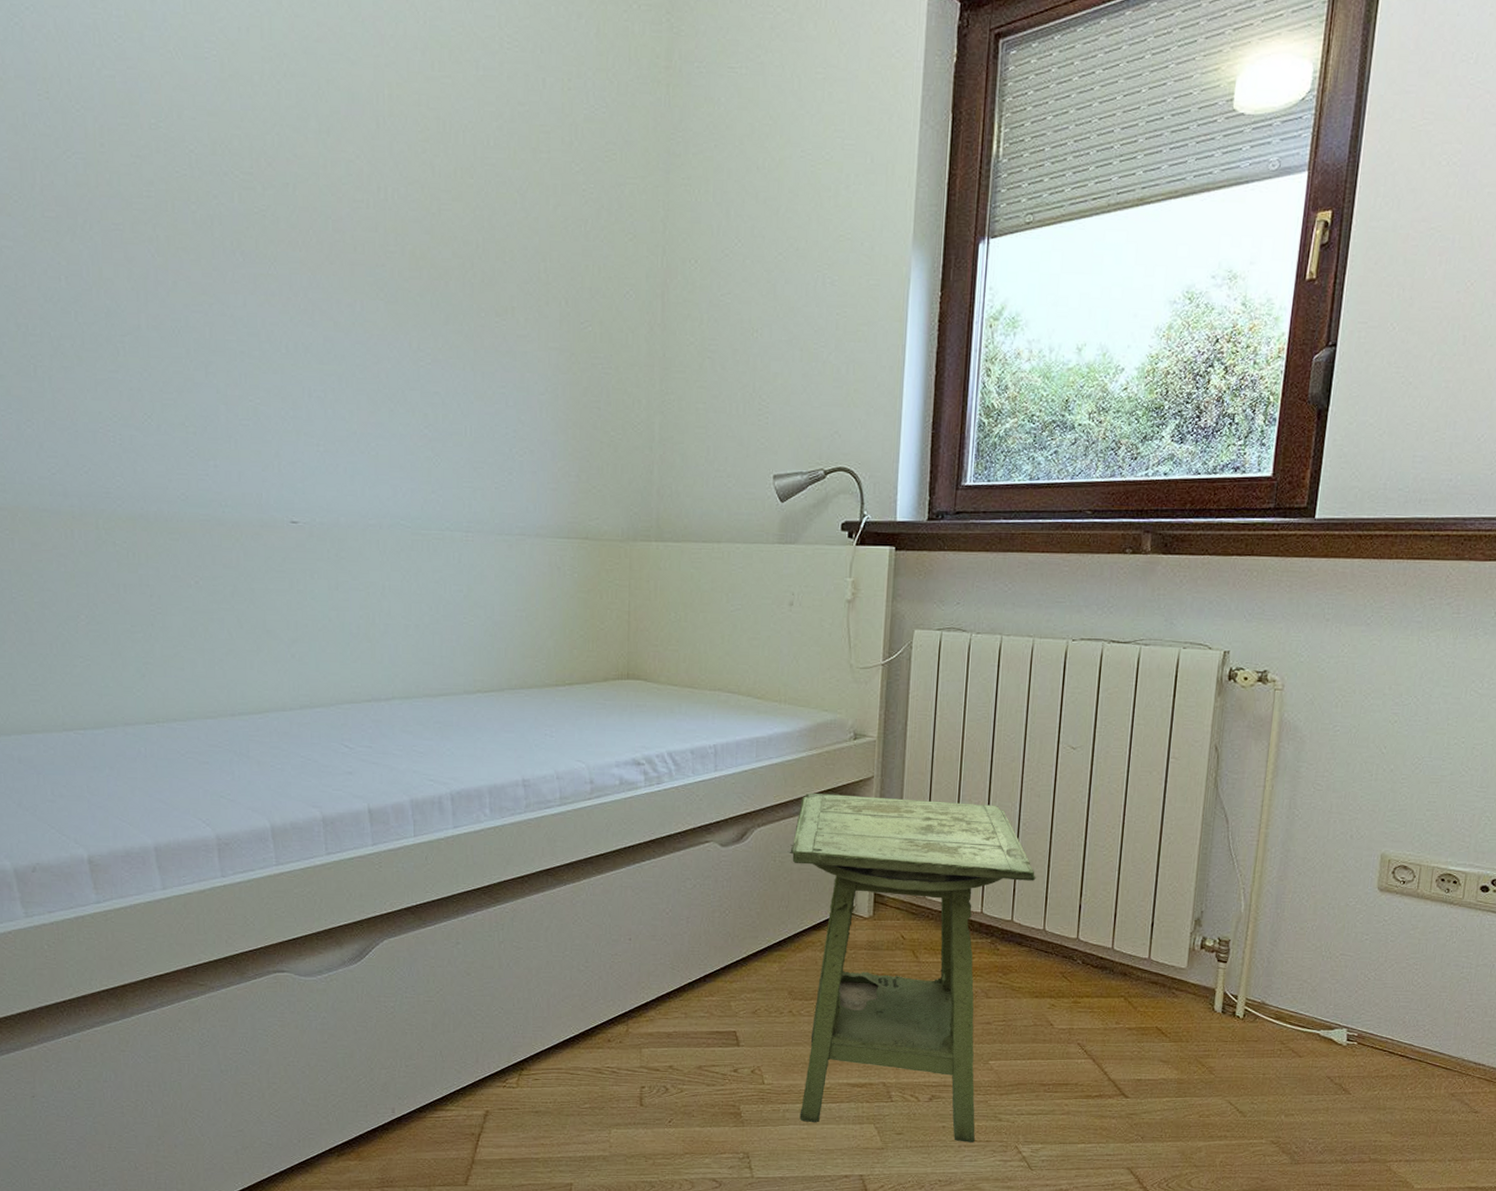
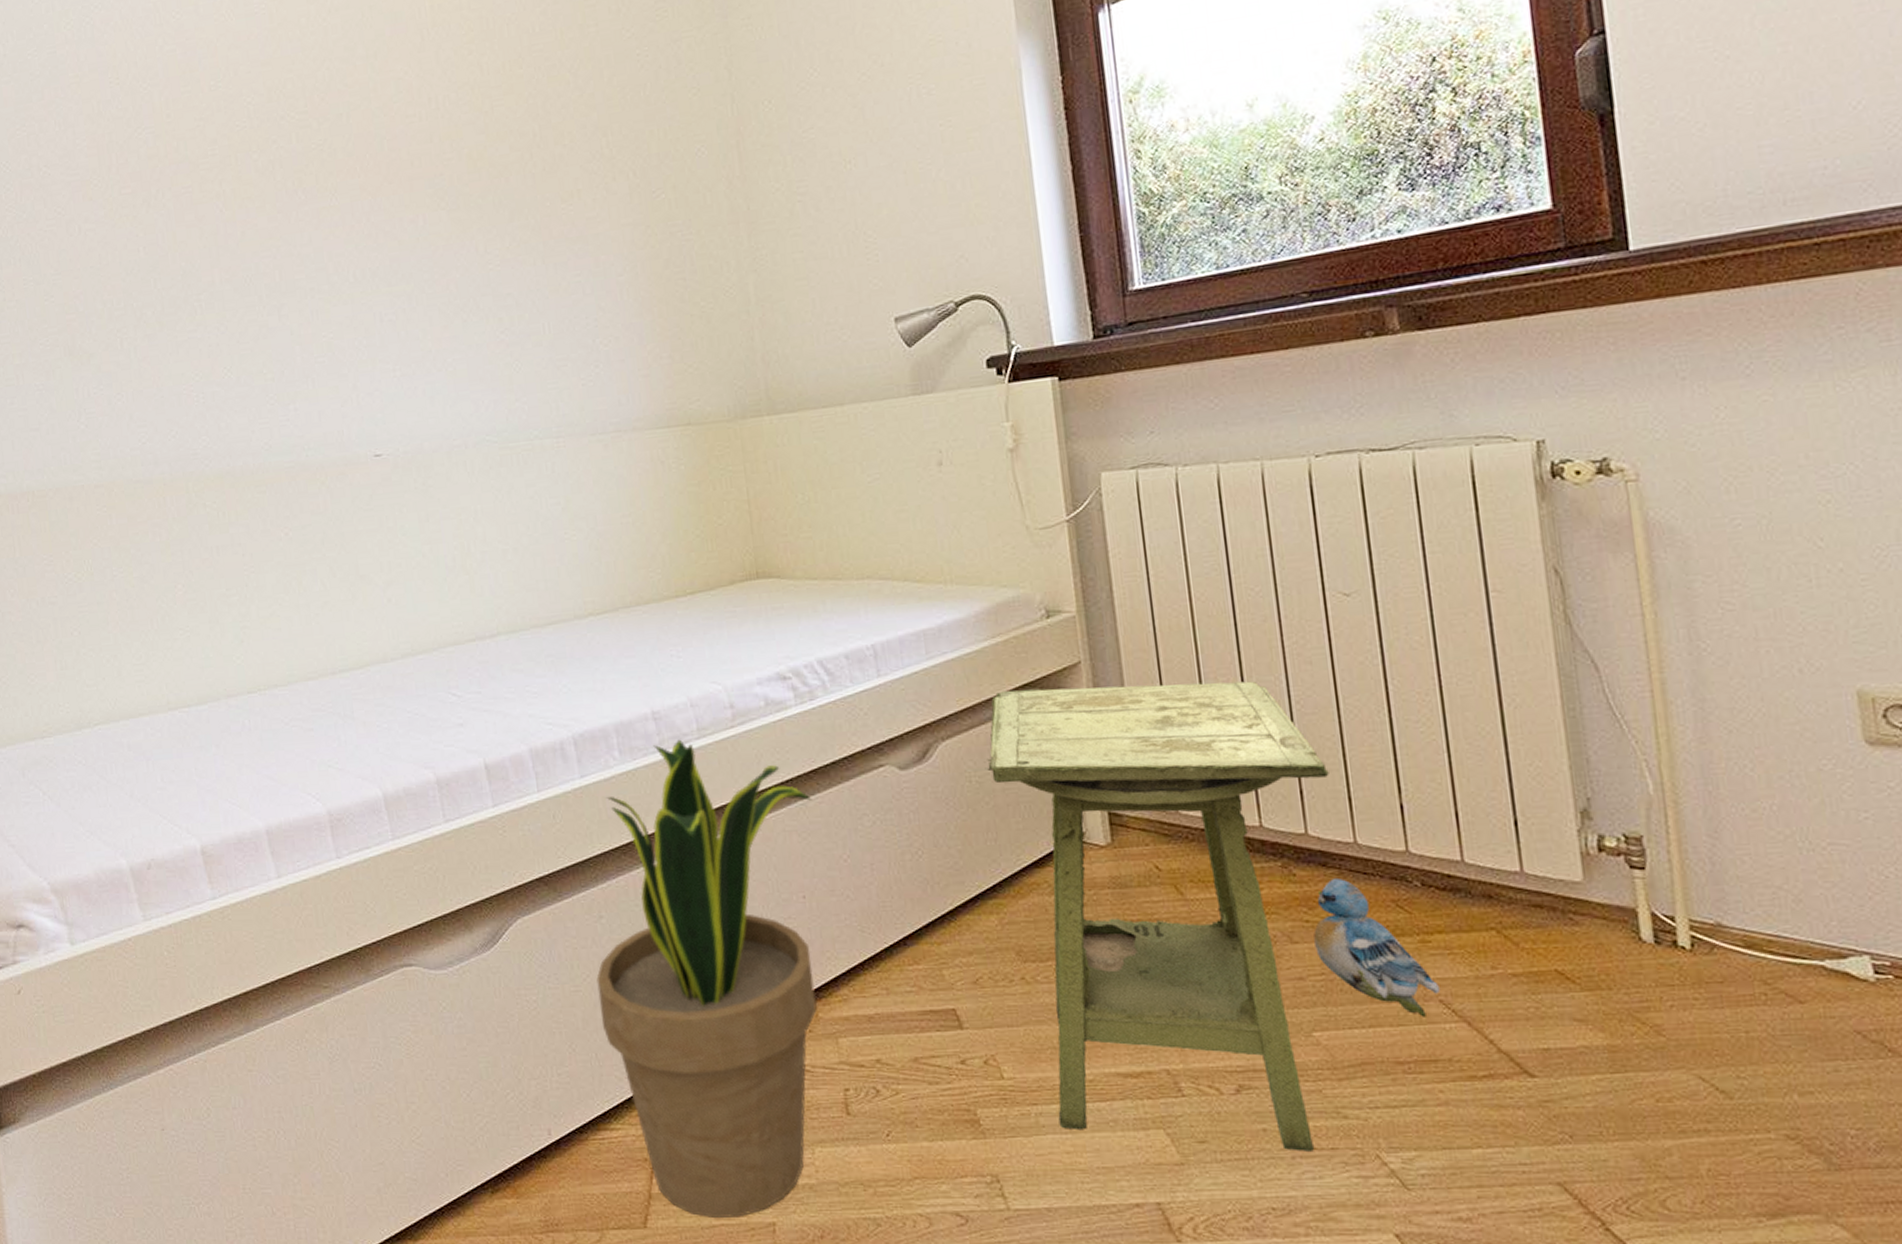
potted plant: none [448,804,648,1180] -> present [596,739,817,1219]
plush toy: none [1002,953,1080,1054] -> present [1313,877,1441,1017]

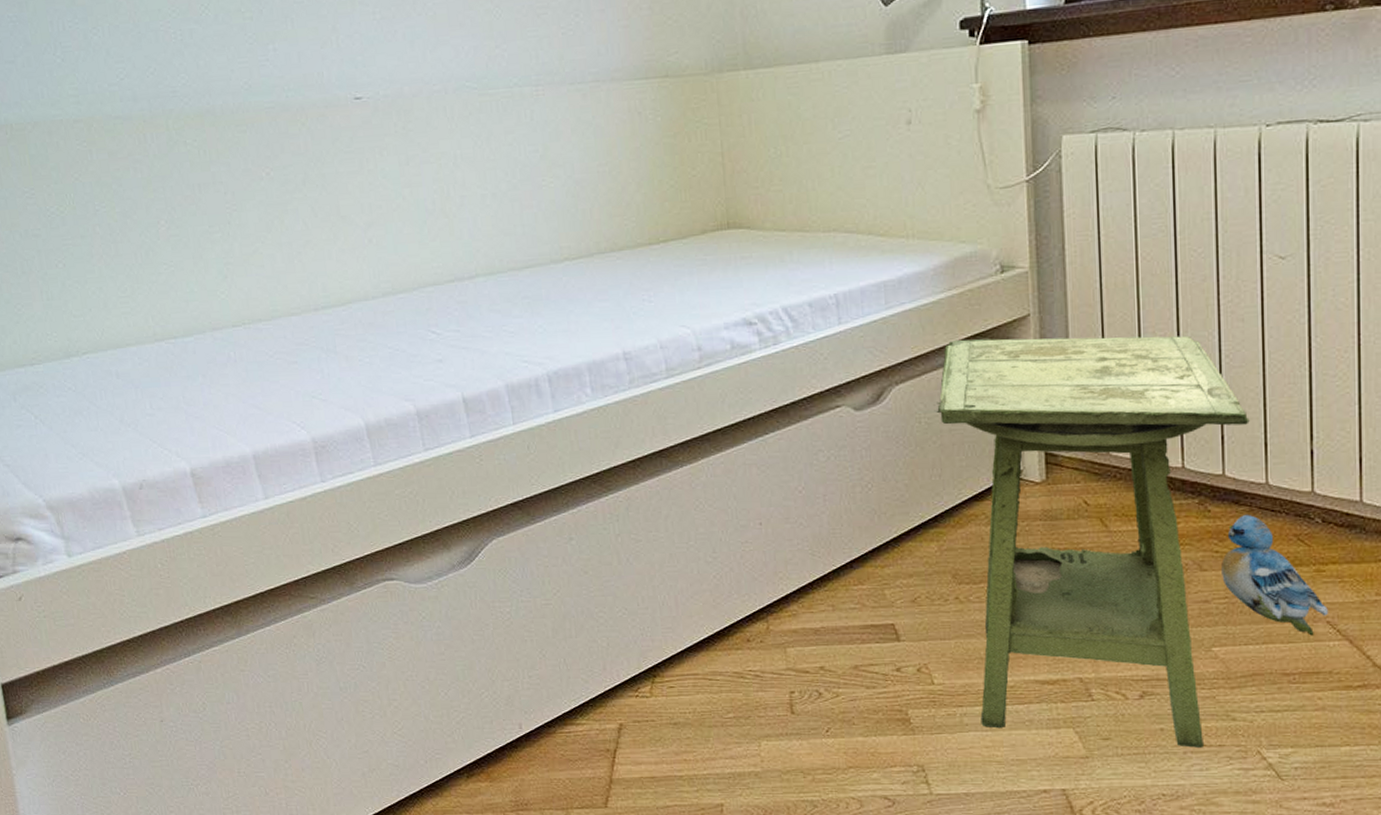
potted plant: present [596,739,817,1219] -> none [566,378,772,800]

